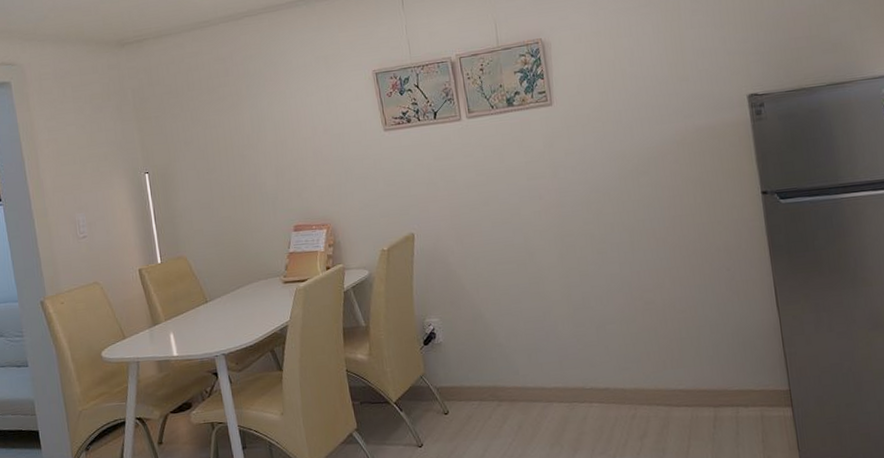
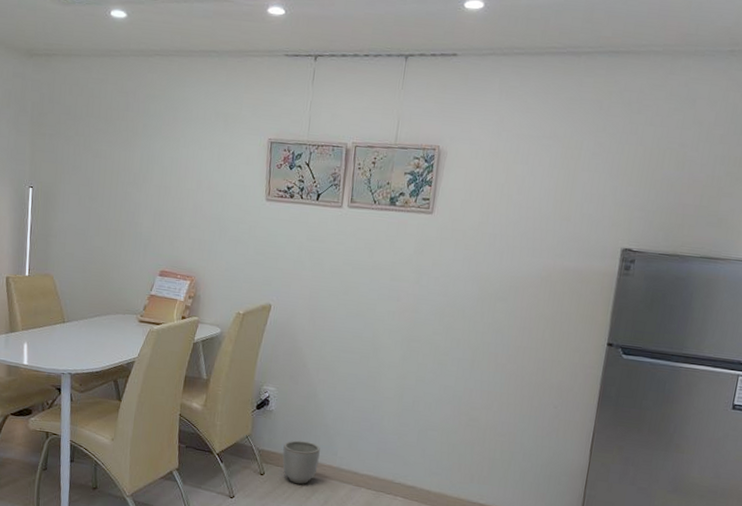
planter: none [461,367,503,415] -> present [282,440,320,484]

